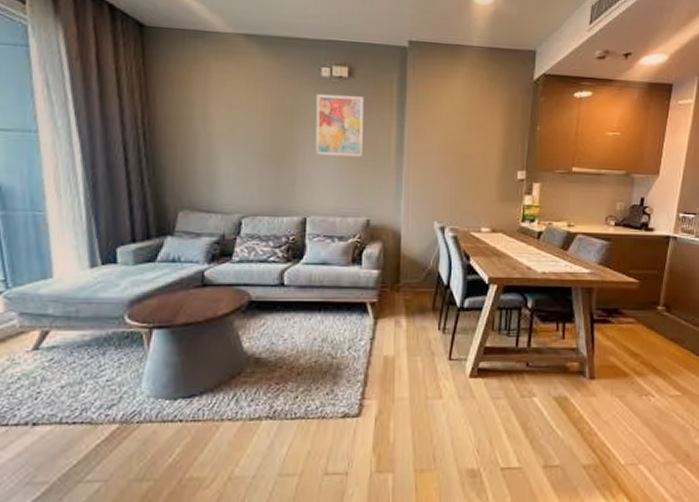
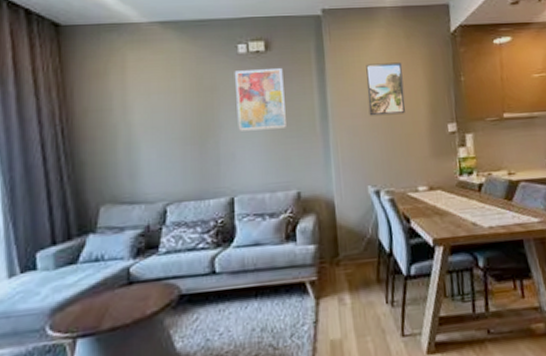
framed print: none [443,103,482,157] -> present [366,62,405,116]

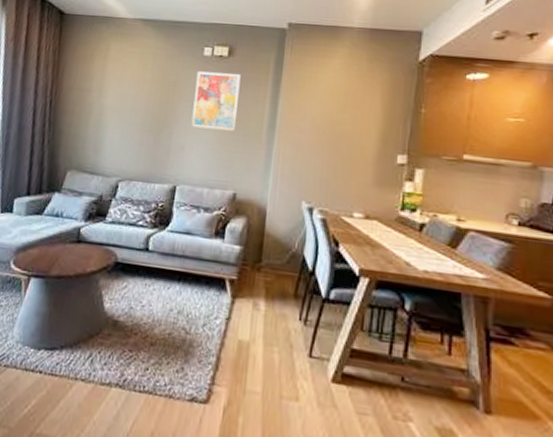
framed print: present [366,62,405,116] -> none [316,82,360,137]

